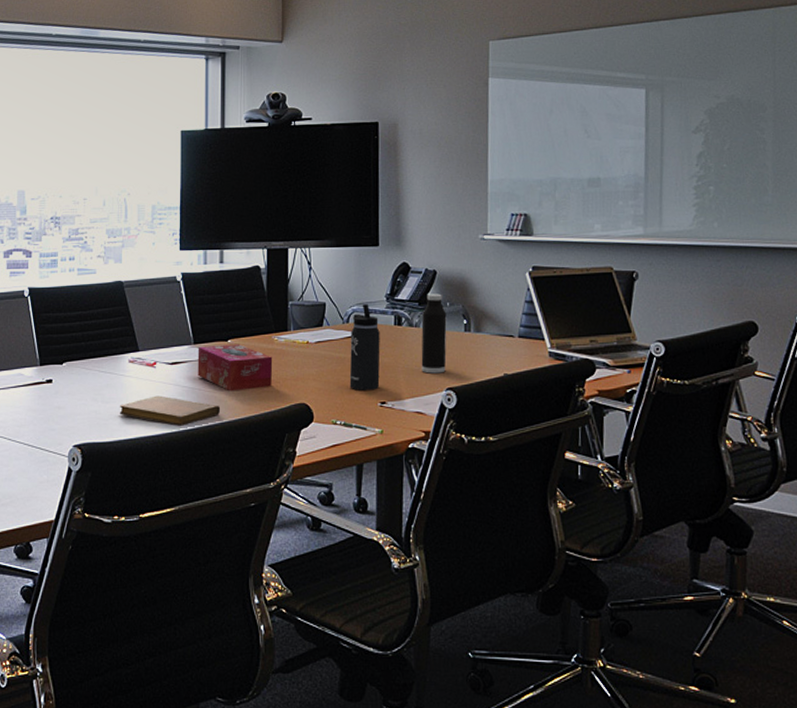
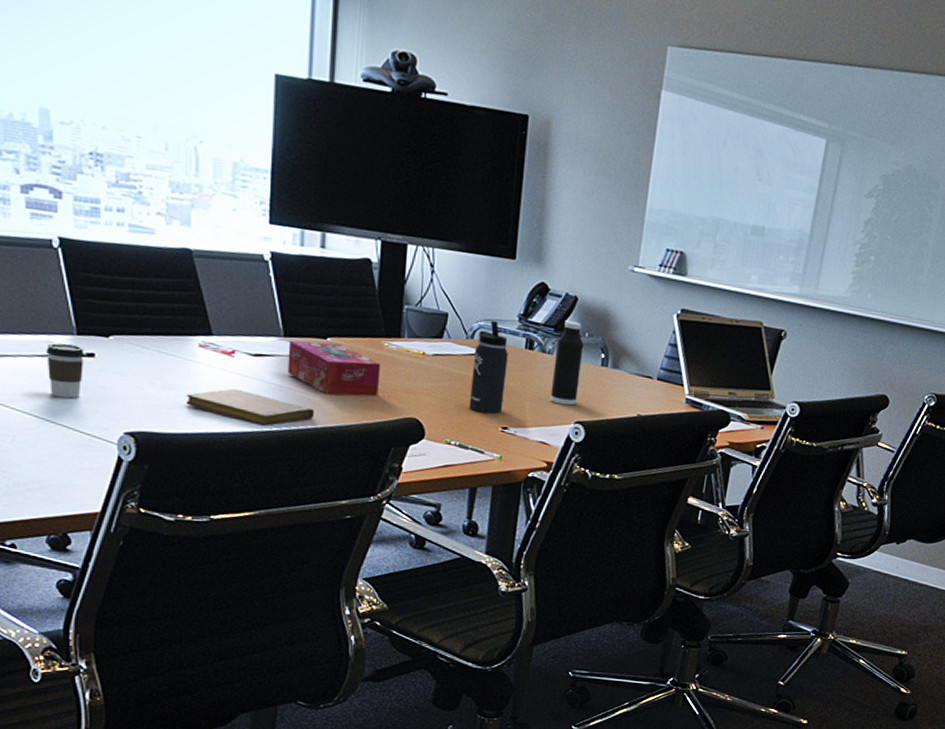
coffee cup: none [18,374,46,421] -> present [46,342,85,399]

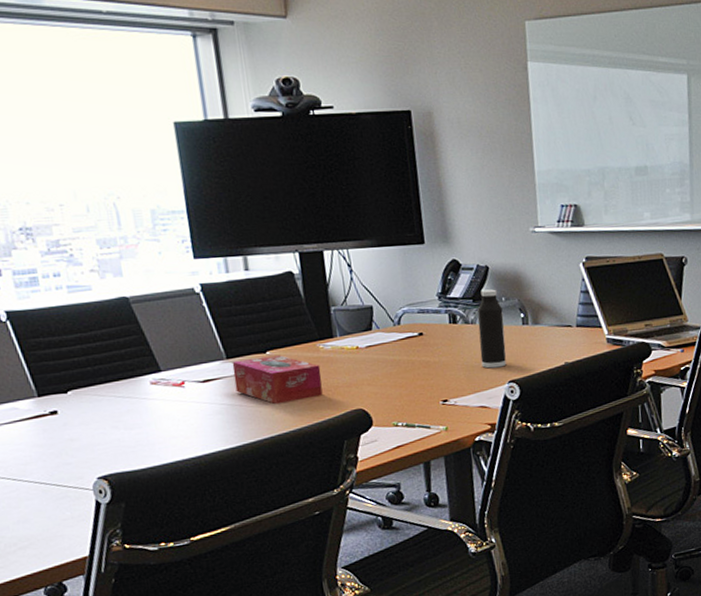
coffee cup: present [46,342,85,399] -> none [12,406,51,458]
notebook: present [186,388,315,426] -> none [148,415,269,445]
thermos bottle: present [468,321,508,414] -> none [403,304,440,391]

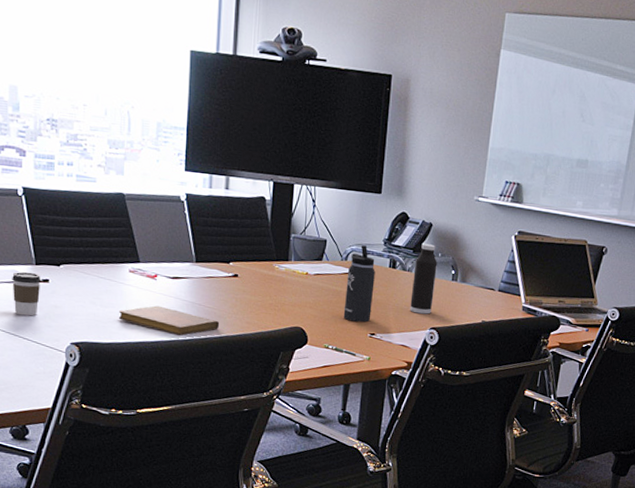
coffee cup: none [12,406,51,458] -> present [12,271,42,316]
notebook: none [148,415,269,445] -> present [119,305,220,336]
tissue box: present [232,355,323,405] -> none [198,265,273,310]
thermos bottle: none [403,304,440,391] -> present [343,245,375,323]

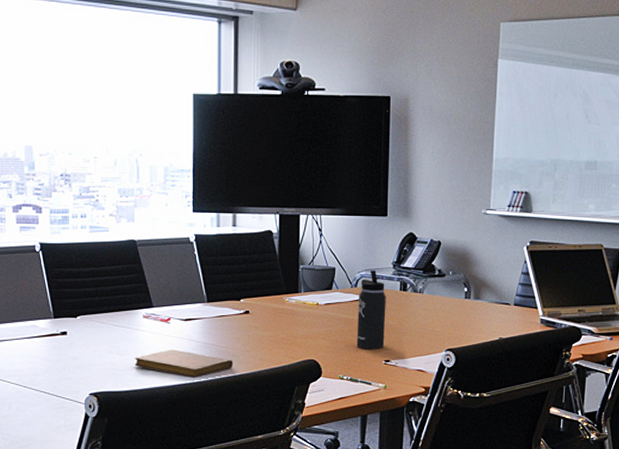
coffee cup: present [12,271,42,316] -> none [32,326,60,370]
water bottle: present [410,243,438,314] -> none [424,263,449,336]

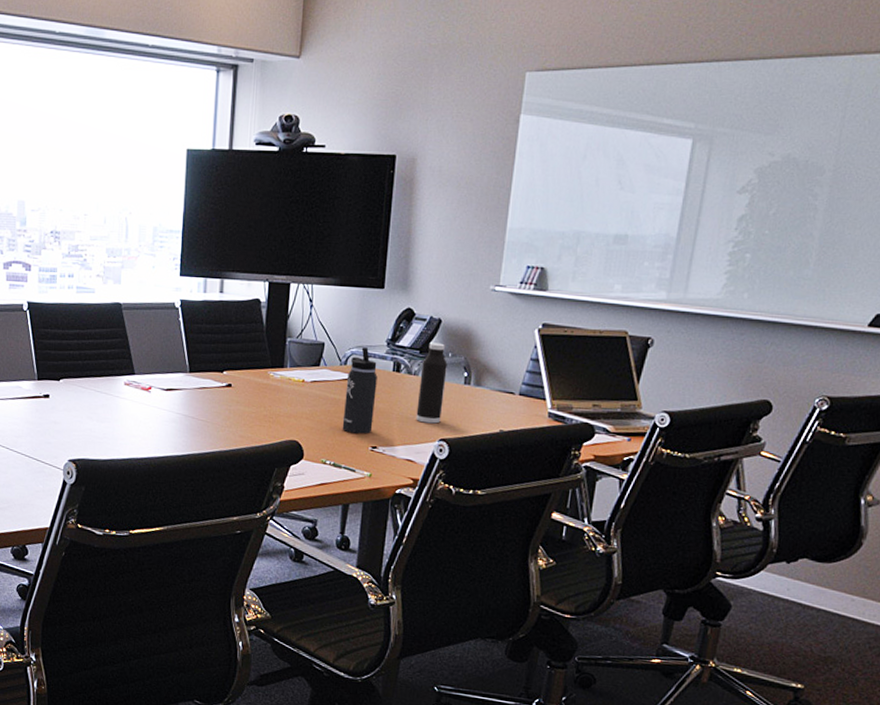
notebook: present [135,349,234,378] -> none [114,419,213,451]
water bottle: none [424,263,449,336] -> present [416,342,448,424]

